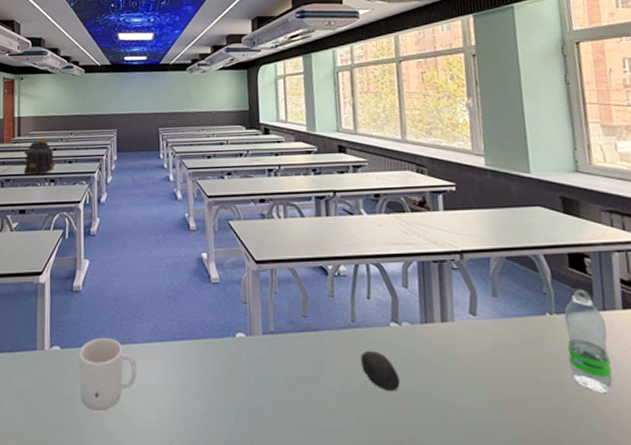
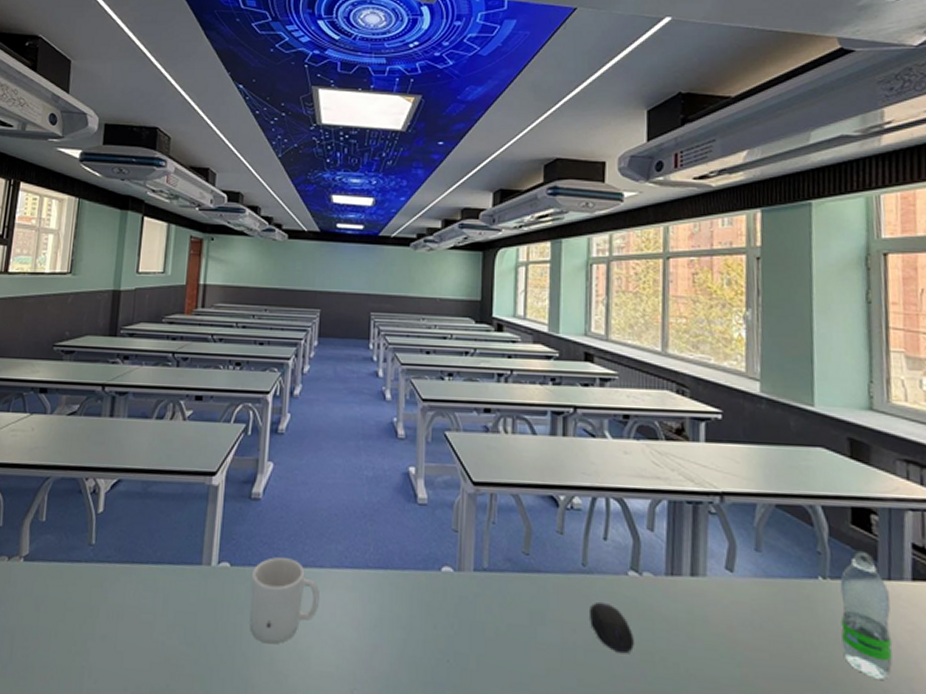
backpack: present [23,138,56,175] -> none [204,312,244,356]

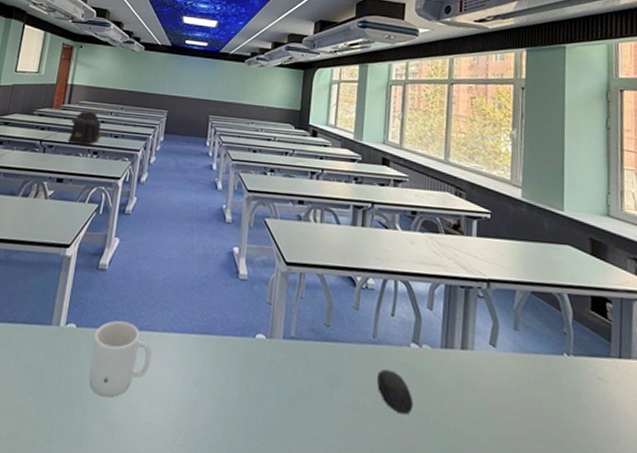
backpack: none [204,312,244,356] -> present [67,109,102,146]
bottle: present [840,550,893,679] -> none [581,332,622,443]

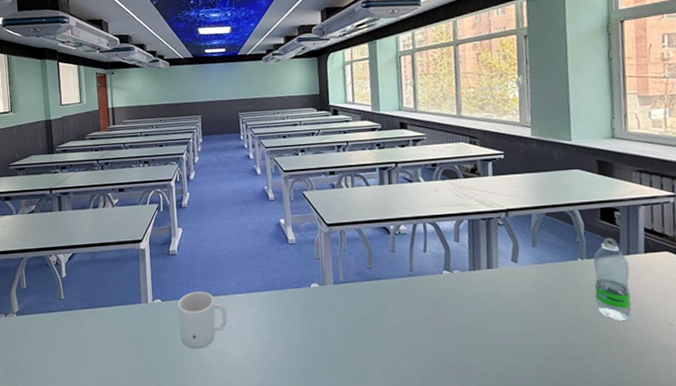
backpack: present [67,109,102,146] -> none [119,126,148,158]
computer mouse: present [377,368,413,415] -> none [417,293,450,326]
bottle: none [581,332,622,443] -> present [593,237,631,321]

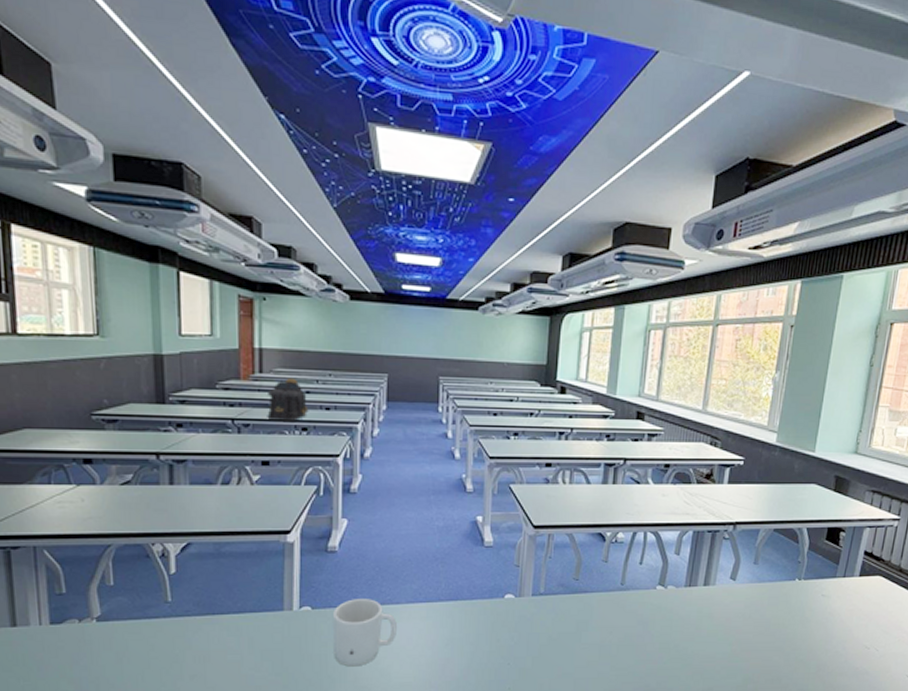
backpack: none [119,126,148,158] -> present [267,377,309,421]
bottle: present [593,237,631,321] -> none [803,558,843,643]

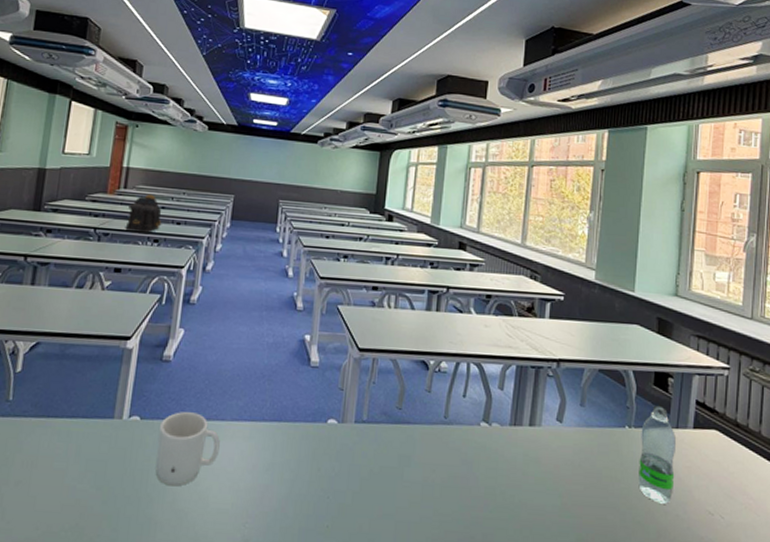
bottle: none [803,558,843,643] -> present [638,405,677,504]

